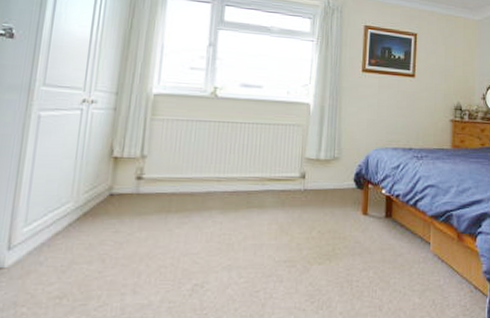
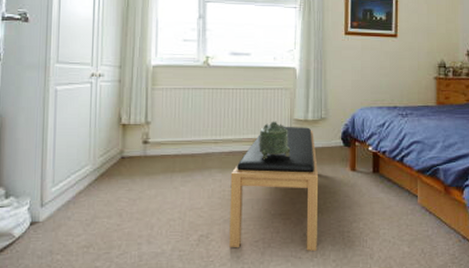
bench: none [226,166,329,302] -> present [229,127,319,251]
decorative box: none [265,159,300,201] -> present [259,121,291,159]

